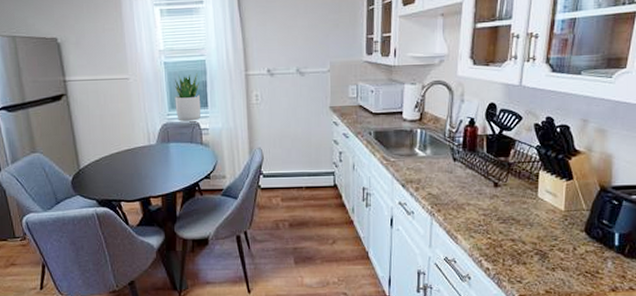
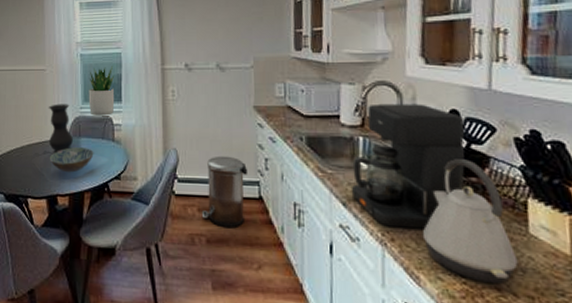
vase: none [134,111,162,159] -> present [48,104,73,154]
bowl: none [139,152,184,176] -> present [49,147,94,173]
pedal bin: none [284,152,325,213] -> present [201,155,248,229]
coffee maker: none [409,99,499,201] -> present [351,103,465,229]
kettle: none [461,143,528,236] -> present [422,159,518,283]

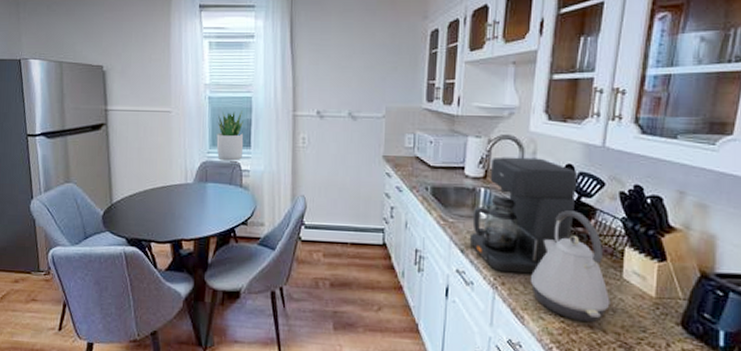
vase: present [48,104,73,154] -> none [173,147,199,198]
bowl: present [49,147,94,173] -> none [174,192,221,218]
pedal bin: present [201,155,248,229] -> none [326,203,374,273]

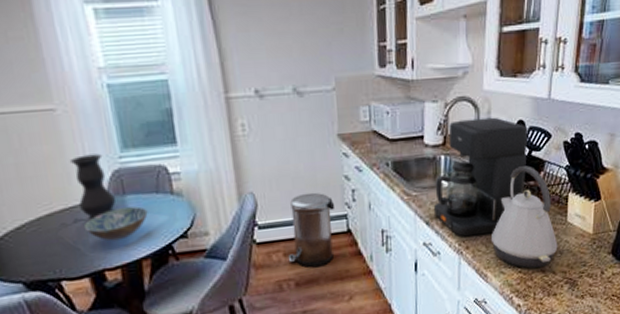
vase: none [173,147,199,198] -> present [69,153,116,220]
bowl: none [174,192,221,218] -> present [83,206,148,241]
planter: present [216,110,244,161] -> none [125,98,168,166]
pedal bin: none [326,203,374,273] -> present [288,192,336,268]

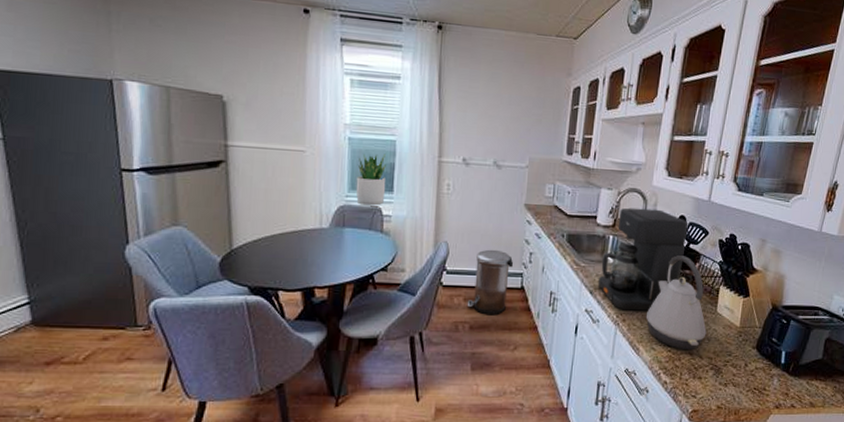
vase: present [69,153,116,220] -> none [306,190,336,244]
bowl: present [83,206,148,241] -> none [306,237,359,264]
planter: none [125,98,168,166] -> present [355,153,386,206]

